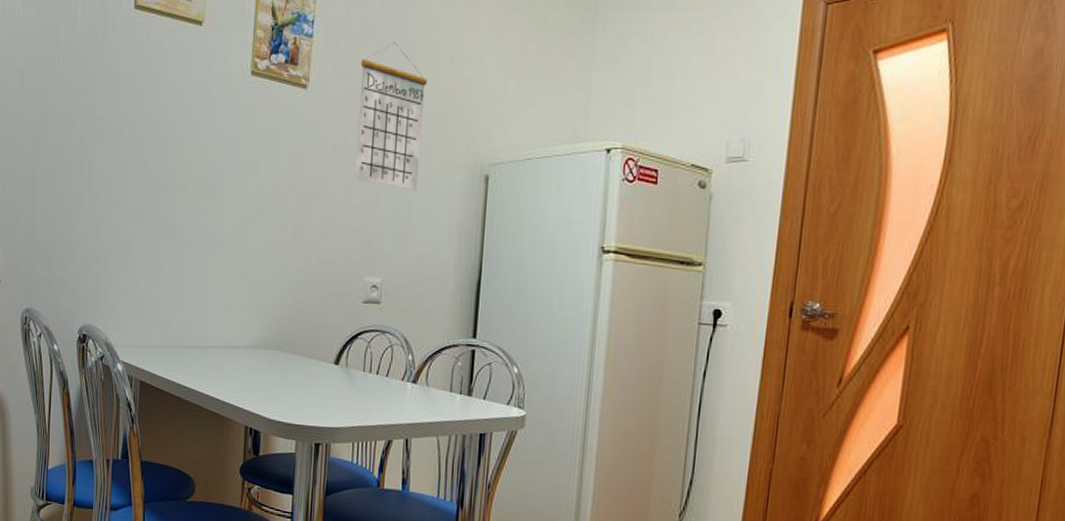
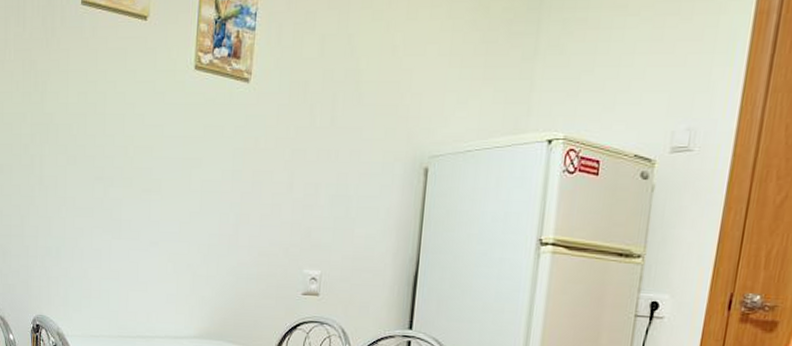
calendar: present [355,42,427,191] -> none [296,34,369,184]

